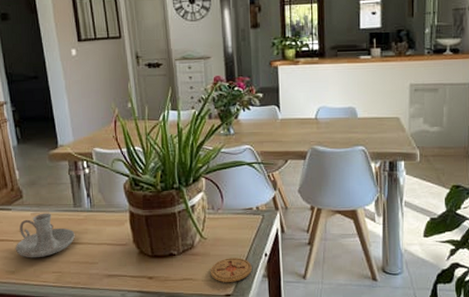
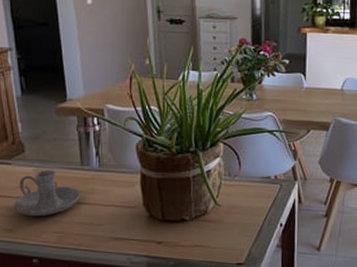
coaster: present [210,258,252,282] -> none [222,226,266,251]

